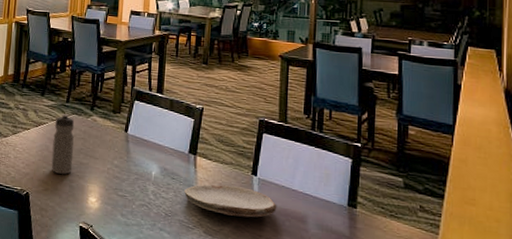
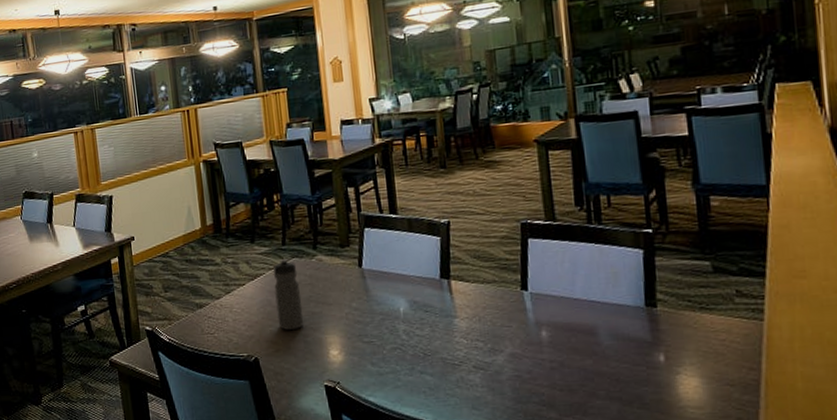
plate: present [184,184,277,218] -> none [442,306,559,343]

